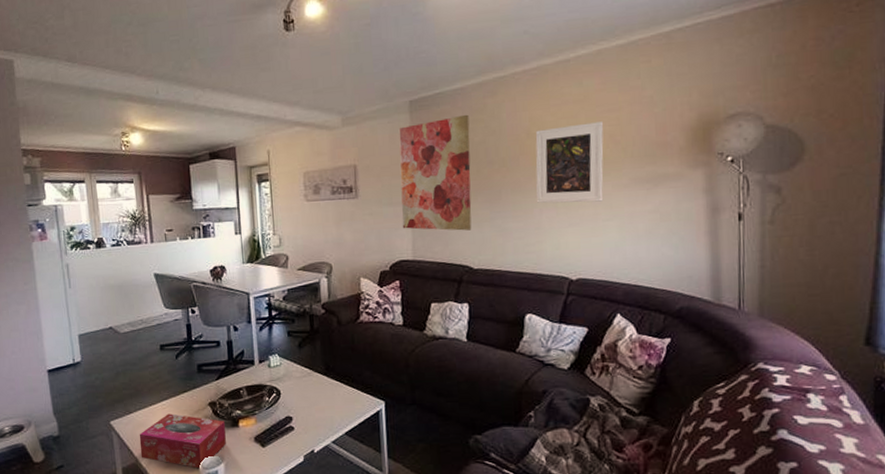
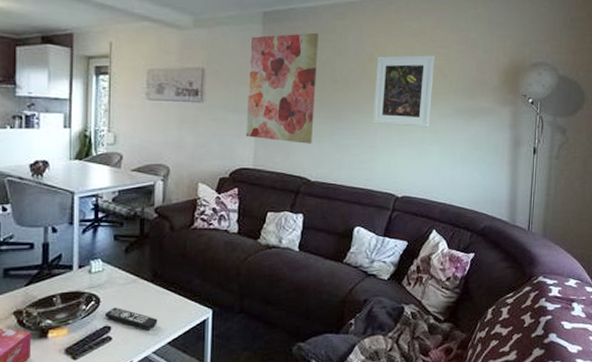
remote control: none [285,399,334,421] -> present [104,307,158,330]

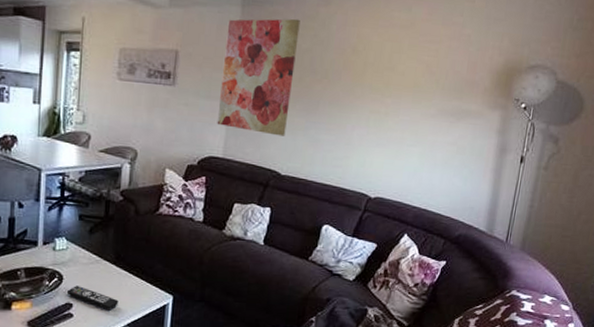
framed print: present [372,55,435,127] -> none [350,48,424,127]

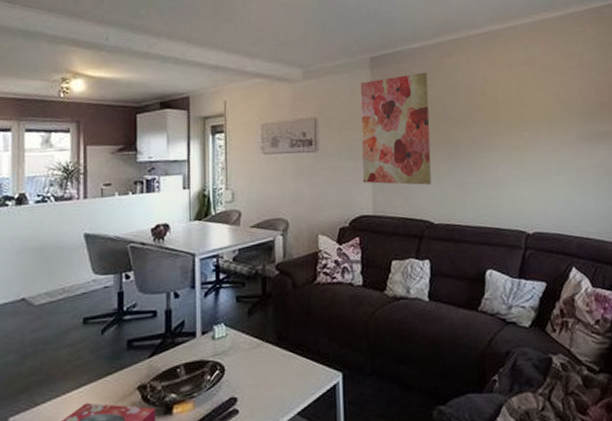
remote control: present [66,286,119,311] -> none [229,376,285,400]

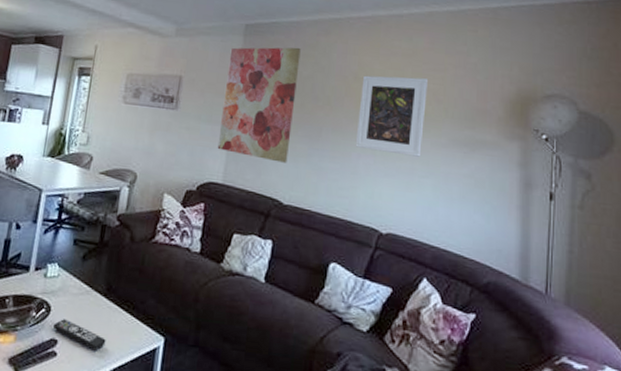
remote control: none [229,376,285,400] -> present [52,319,106,351]
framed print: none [489,83,553,158] -> present [355,75,429,157]

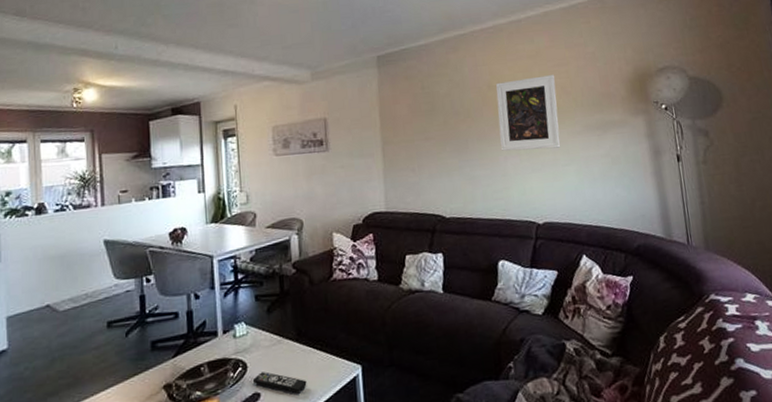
wall art: present [217,47,301,163] -> none [367,68,442,181]

